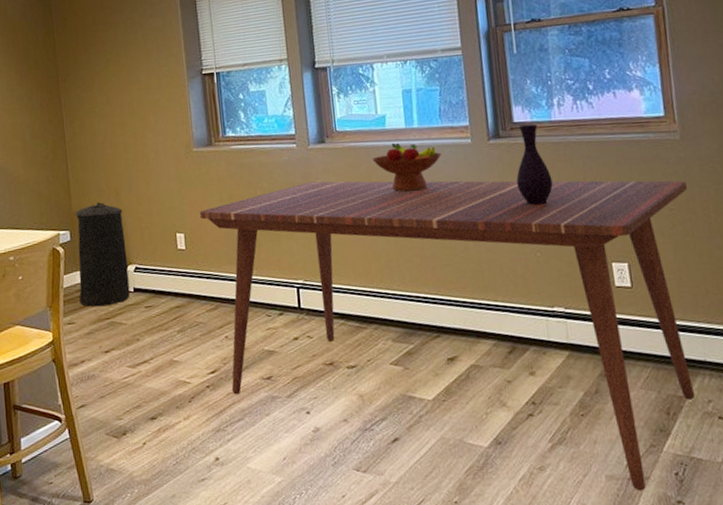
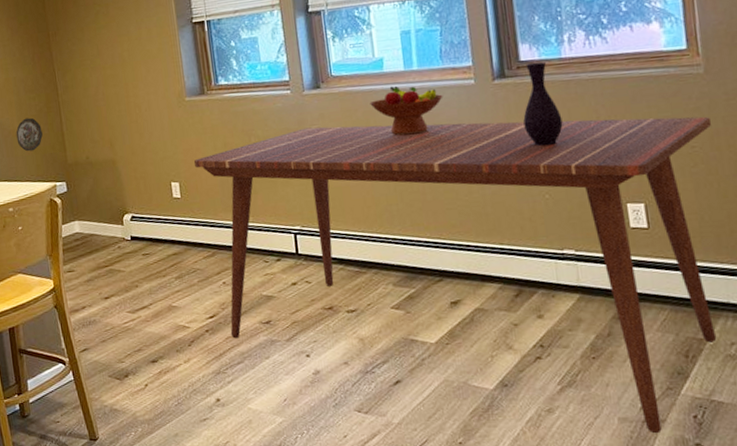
decorative plate: none [20,164,48,199] -> present [16,117,43,152]
trash can: present [75,202,130,307] -> none [71,153,128,255]

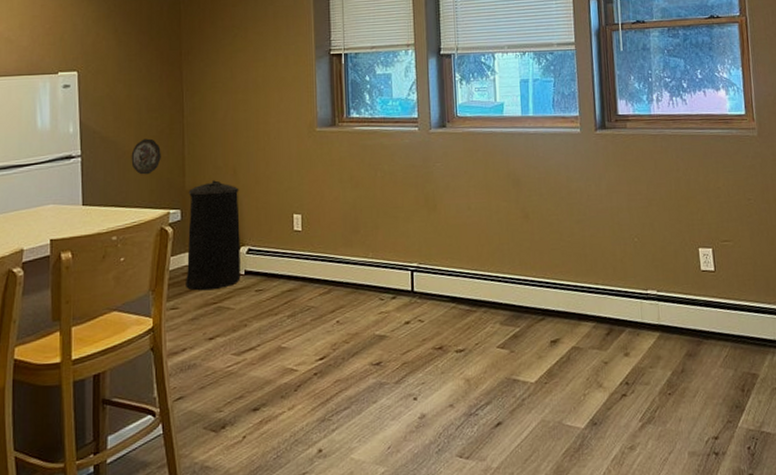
trash can: none [71,153,128,255] -> present [186,180,241,291]
dining table: present [193,116,717,434] -> none [318,164,766,467]
fruit bowl: present [369,86,443,136] -> none [489,129,554,177]
vase: present [523,61,563,147] -> none [619,116,651,194]

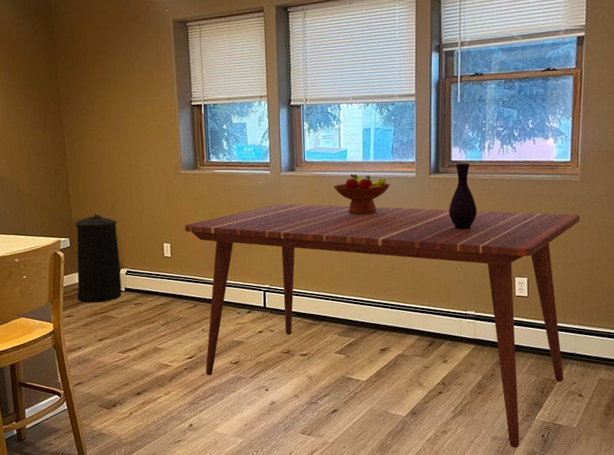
decorative plate: present [131,138,161,175] -> none [24,178,50,209]
dining table: none [318,164,766,467] -> present [184,203,581,448]
fruit bowl: none [489,129,554,177] -> present [333,173,391,215]
vase: none [619,116,651,194] -> present [449,162,477,230]

